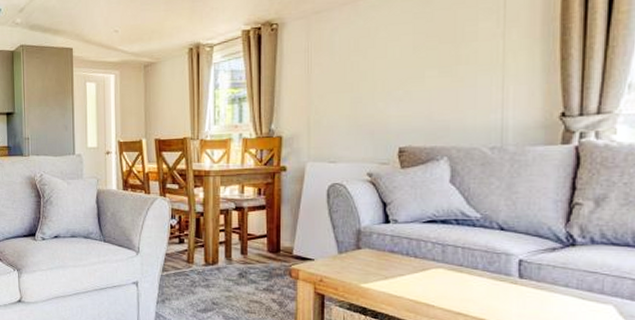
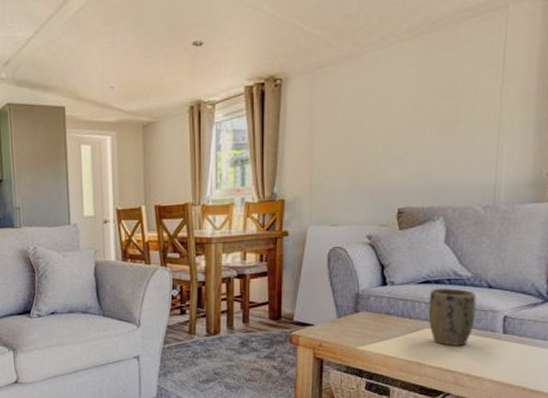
plant pot: none [435,228,487,289] -> present [428,288,477,346]

